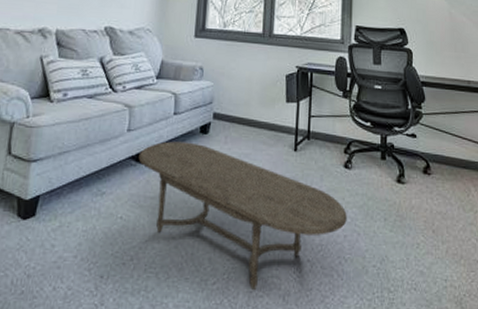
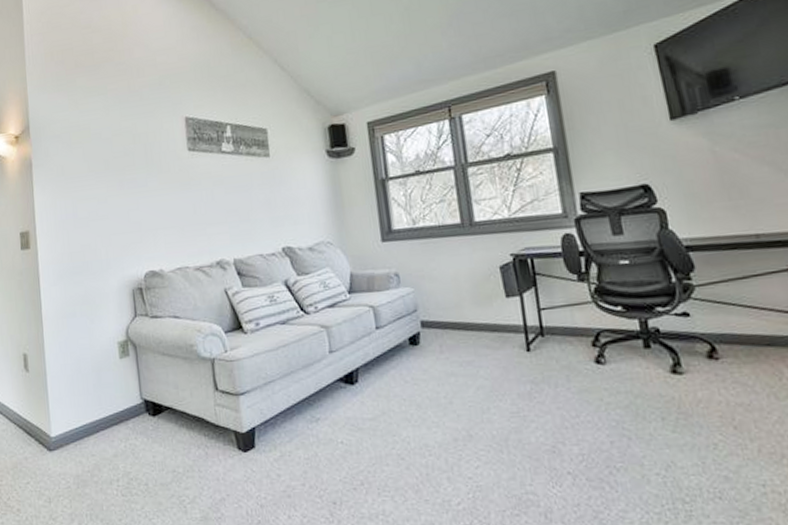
coffee table: present [138,141,347,290] -> none [346,356,611,508]

